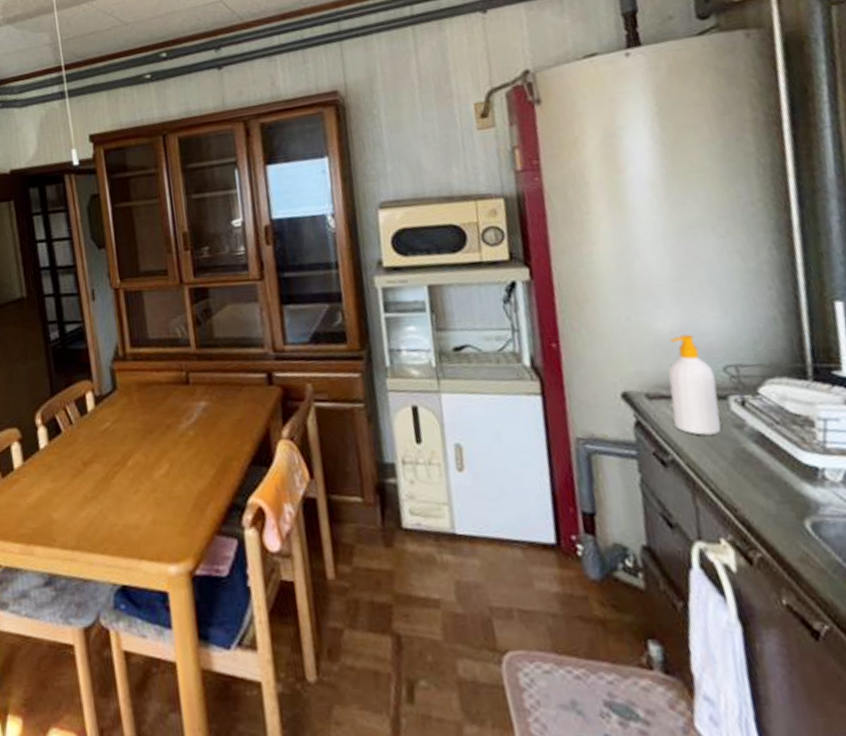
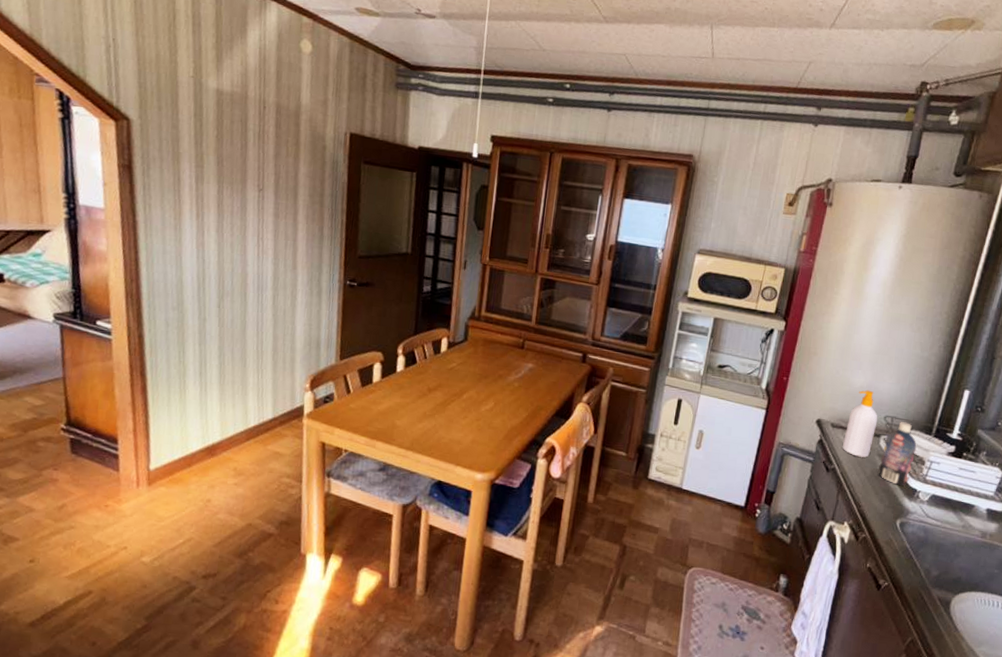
bottle: none [737,368,799,467] -> present [878,422,917,486]

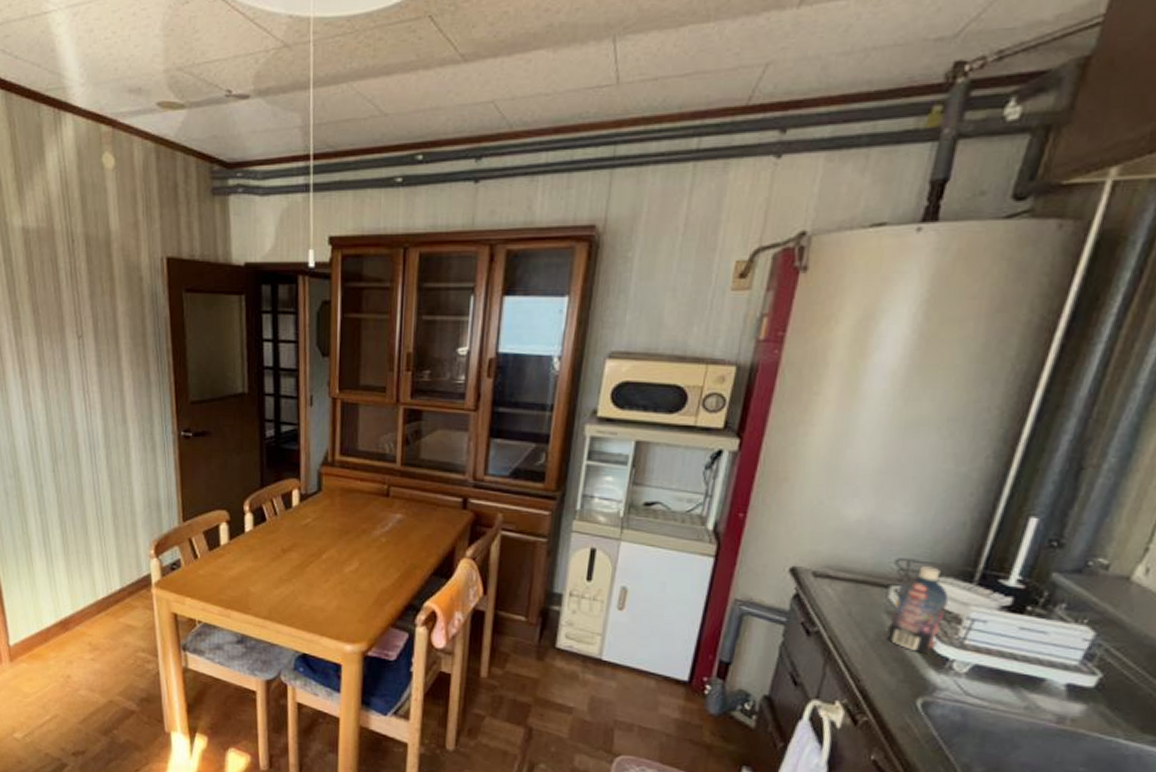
soap bottle: present [842,390,878,458] -> none [829,524,886,616]

